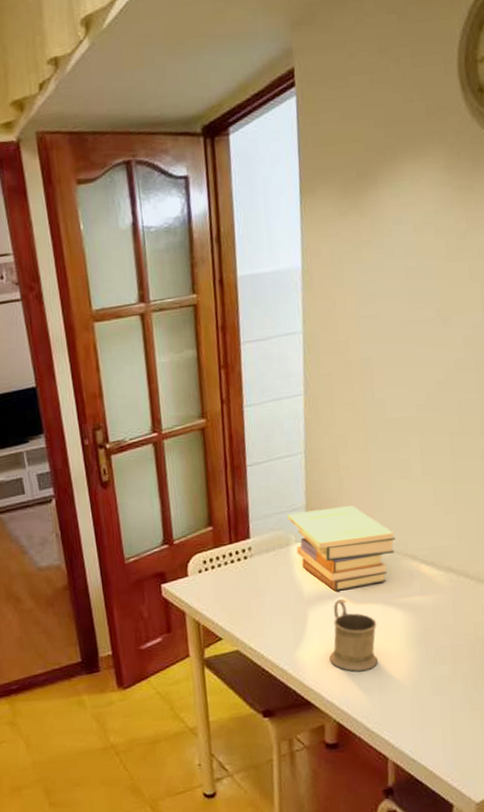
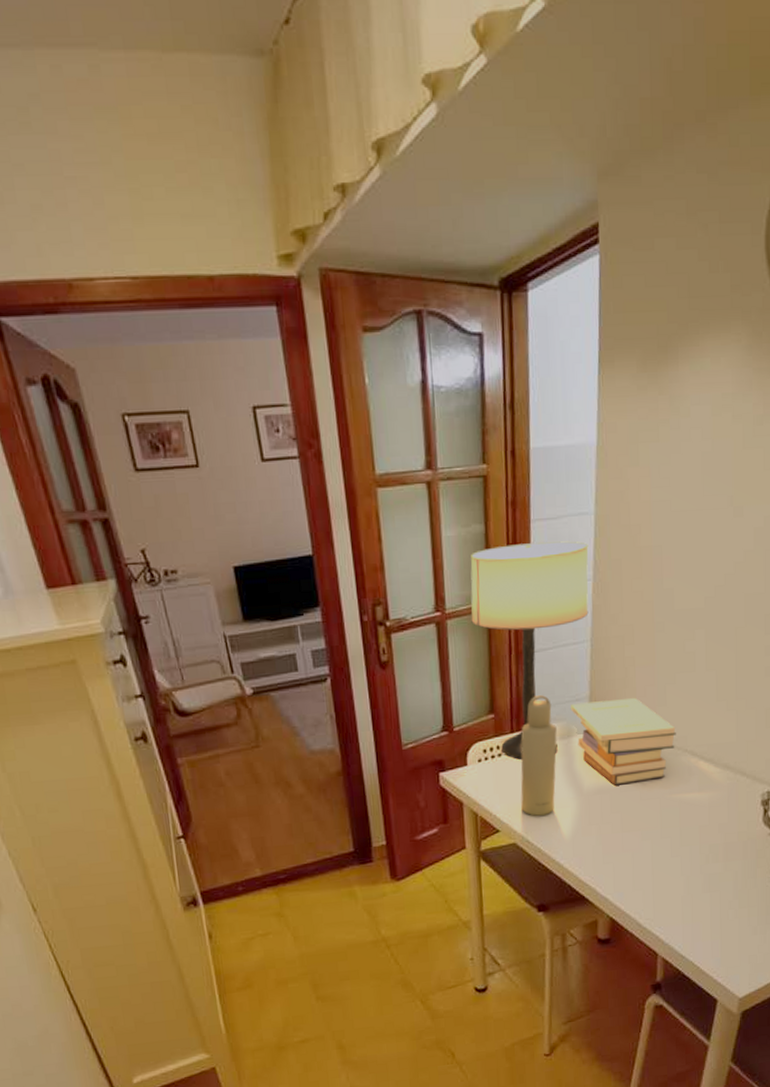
table lamp: none [183,359,301,568] -> present [470,541,589,758]
bottle: none [239,506,276,624] -> present [520,695,557,816]
mug: present [329,599,378,672] -> none [606,794,654,867]

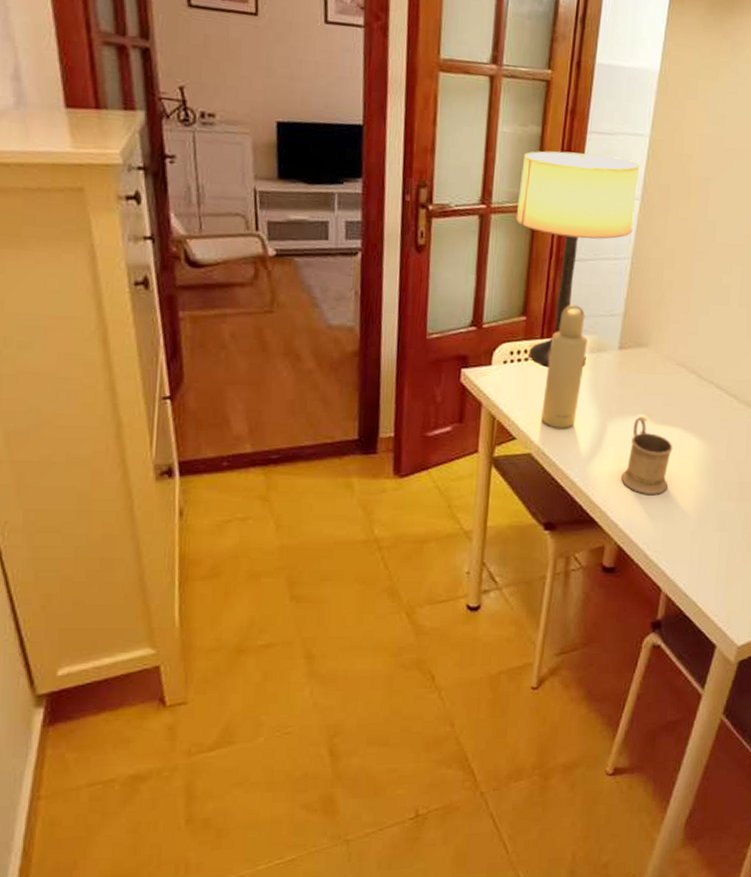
books: present [571,698,676,786] -> none [604,318,704,408]
mug: none [606,794,654,867] -> present [621,417,673,494]

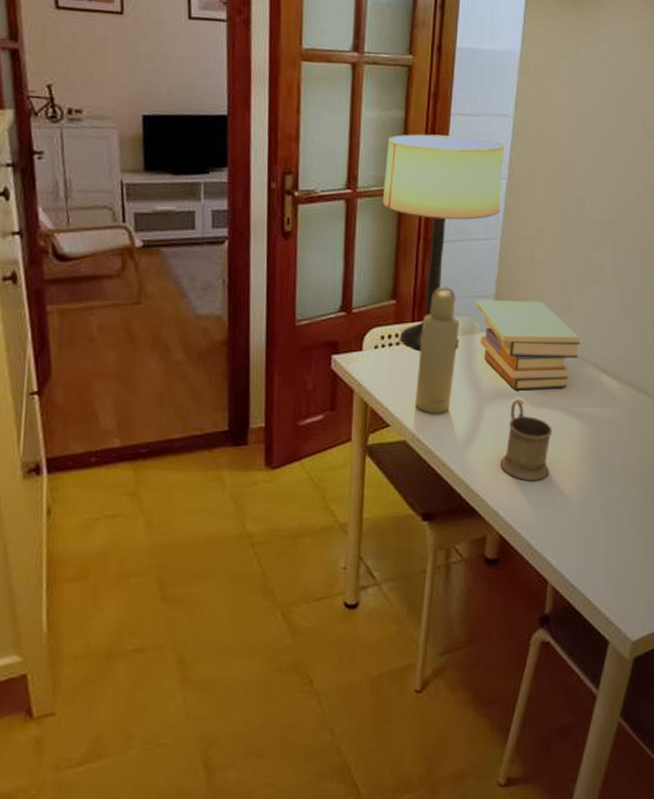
books: none [604,318,704,408] -> present [476,299,580,391]

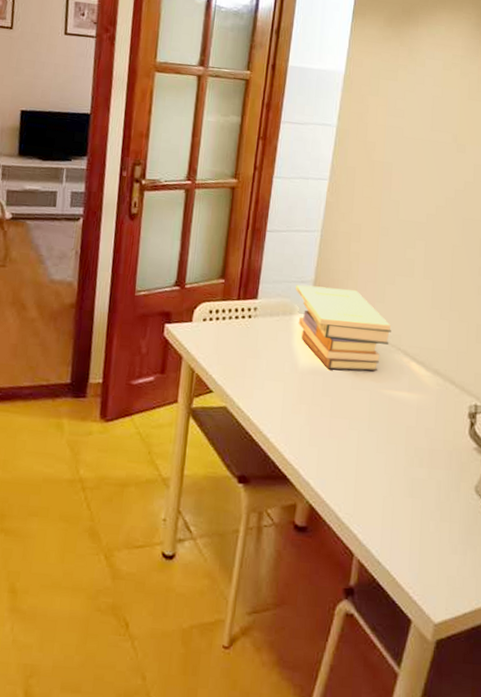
table lamp: present [382,134,505,349] -> none [217,137,328,325]
bottle: present [415,287,459,414] -> none [237,270,280,385]
mug: present [500,400,553,480] -> none [312,378,363,456]

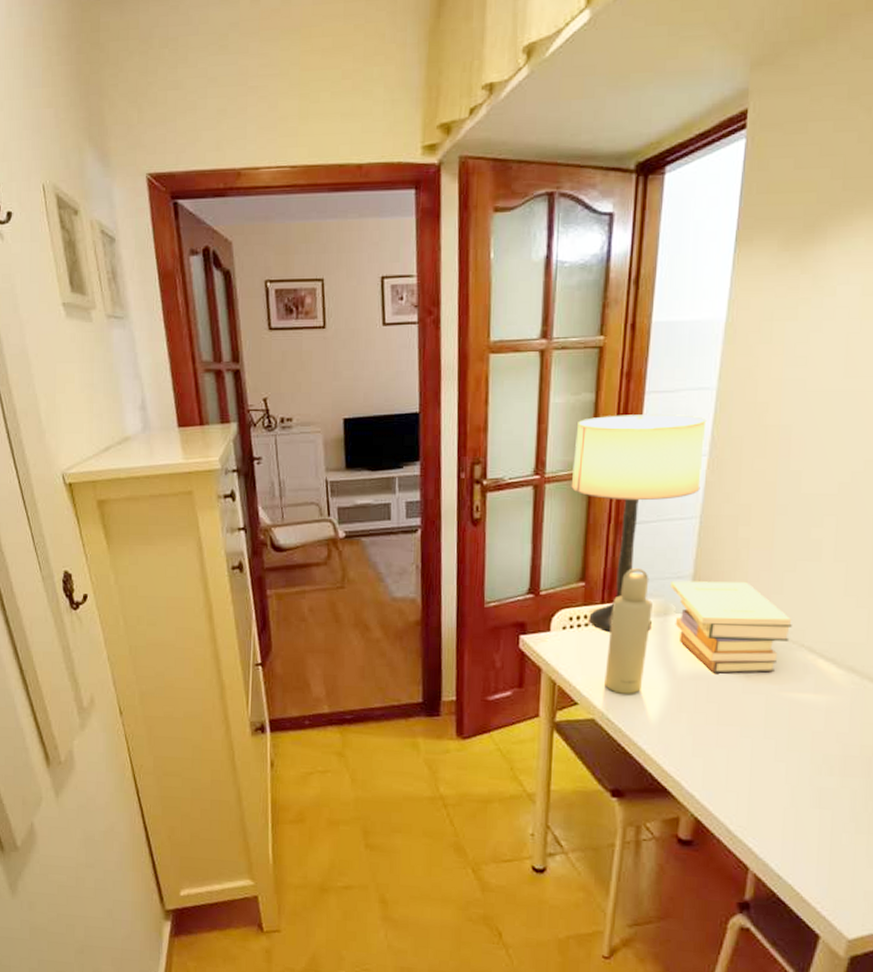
table lamp: none [217,137,328,325] -> present [571,415,707,631]
bottle: none [237,270,280,385] -> present [604,568,653,694]

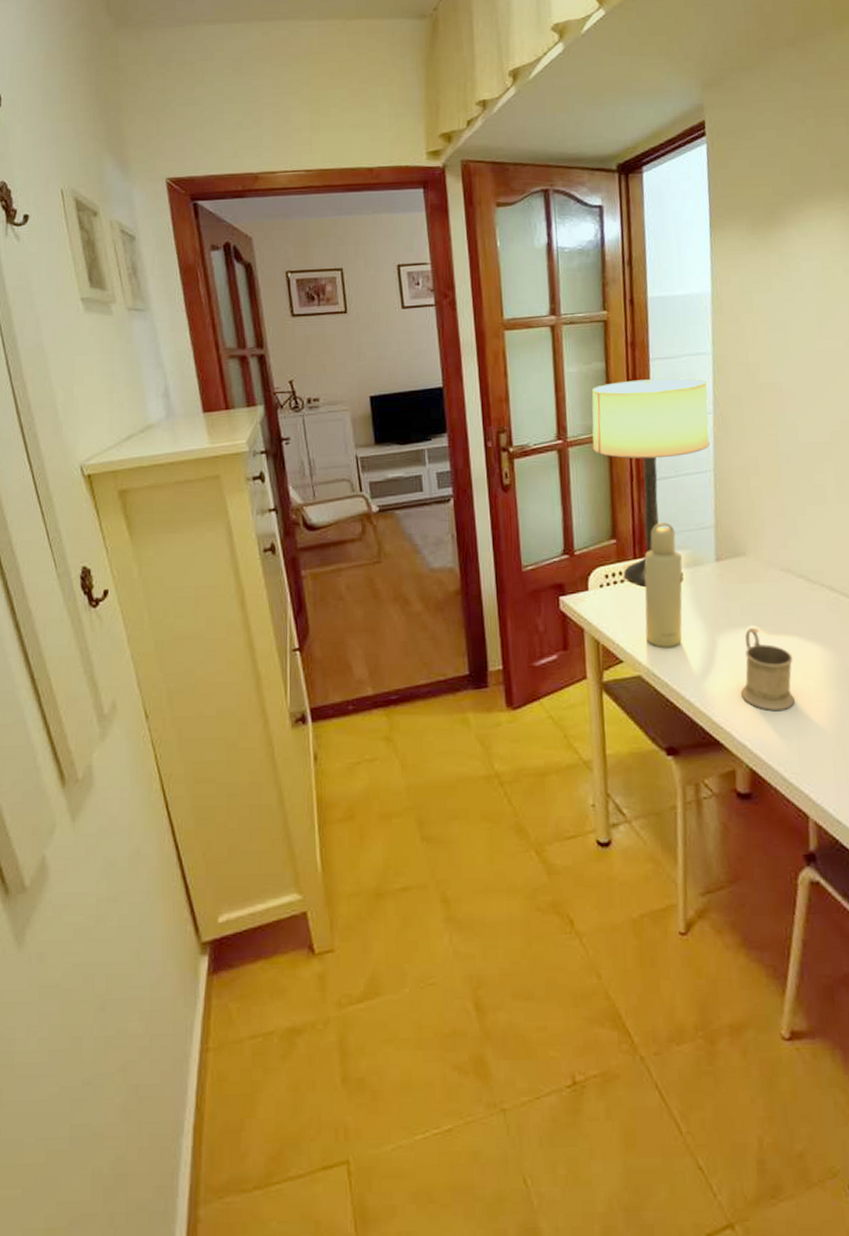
books: present [671,580,792,674] -> none [696,529,811,619]
mug: none [696,683,757,766] -> present [741,628,795,710]

